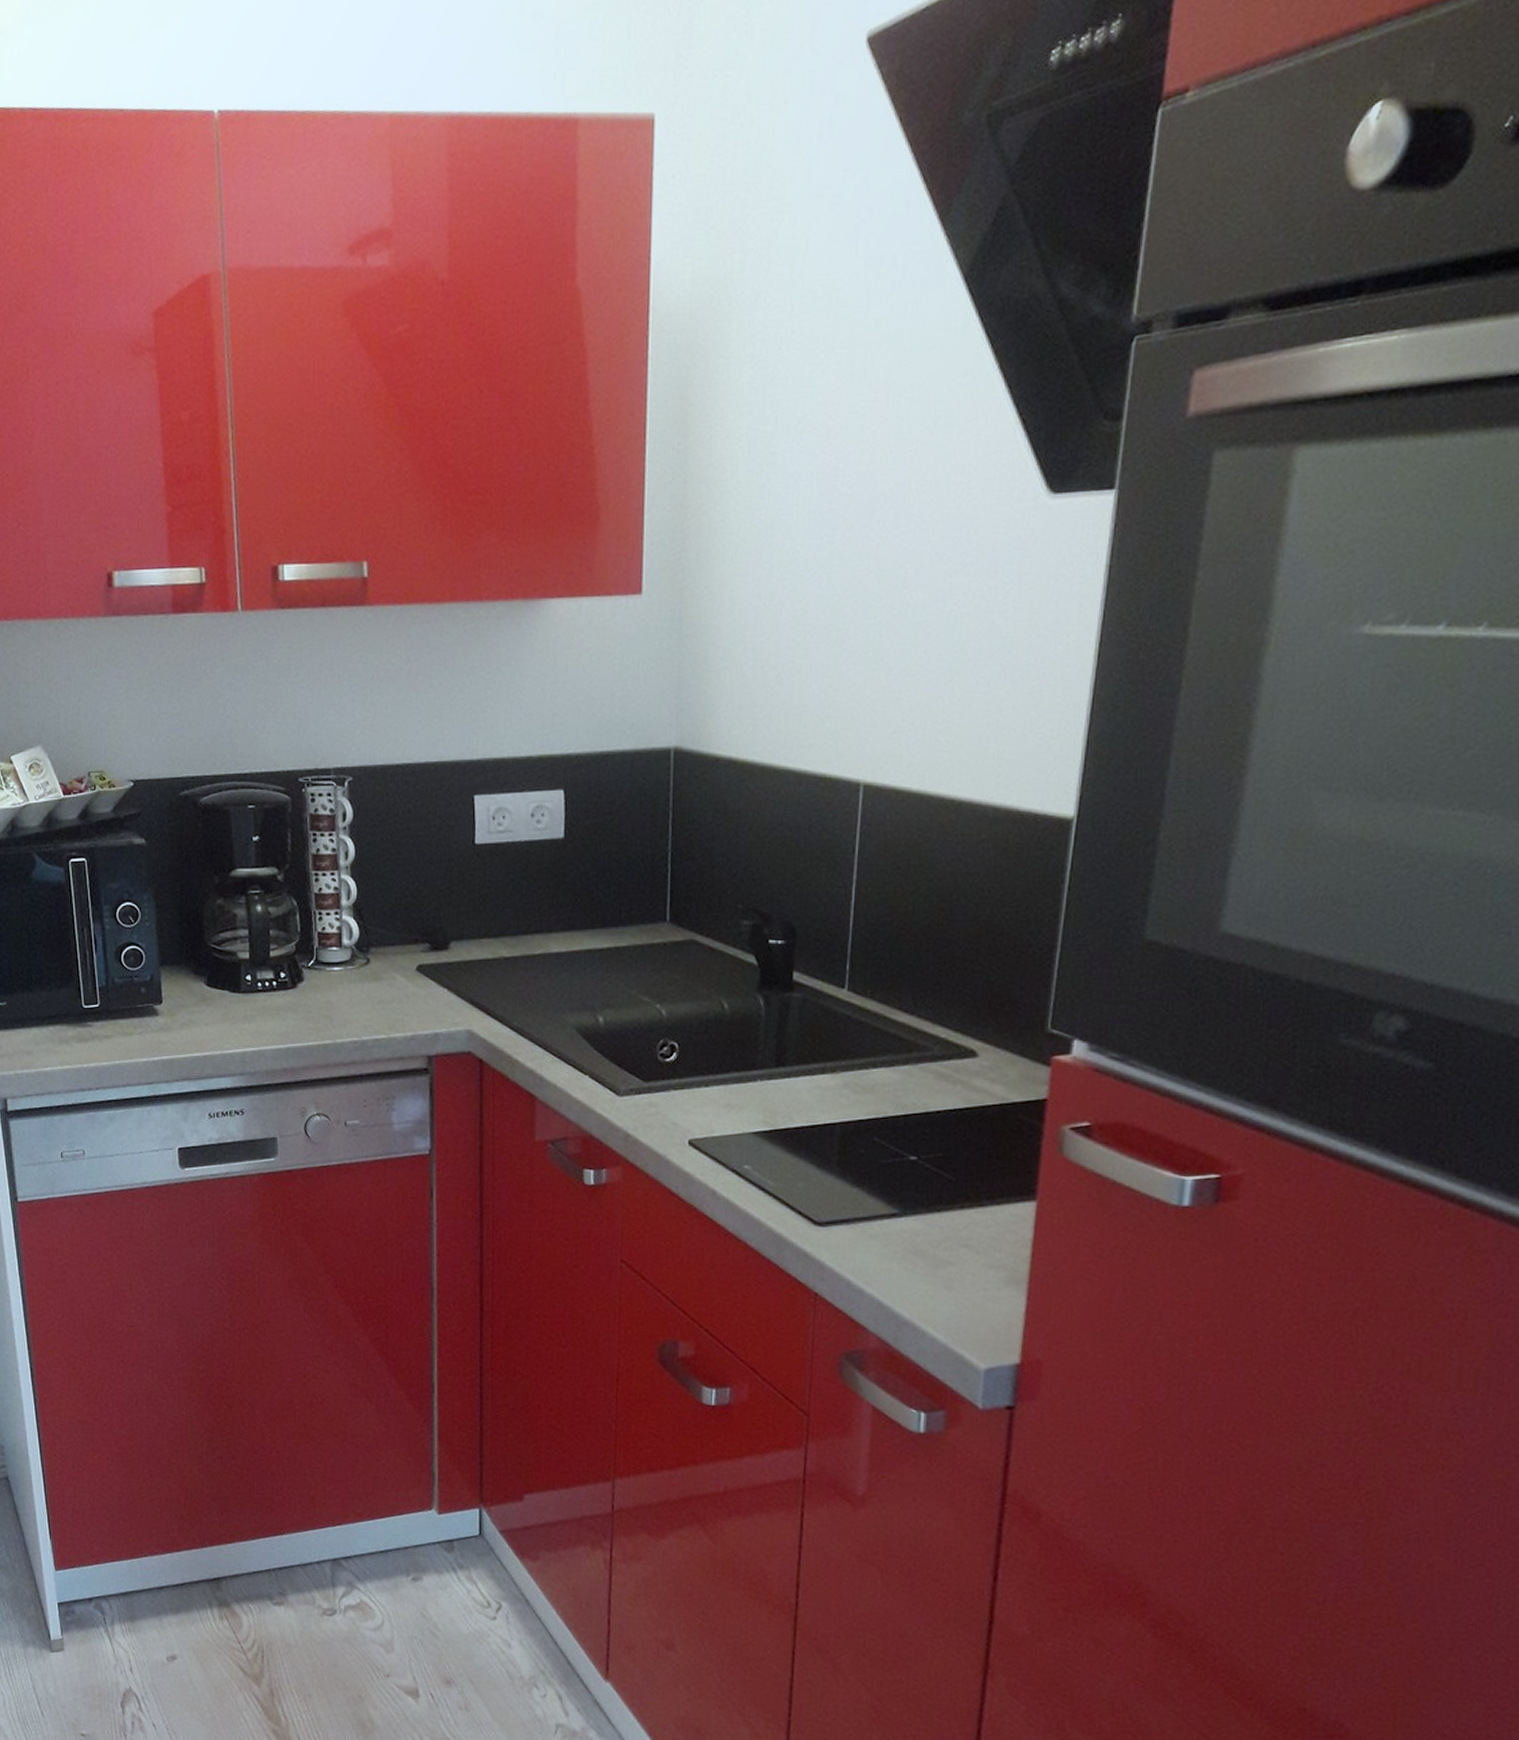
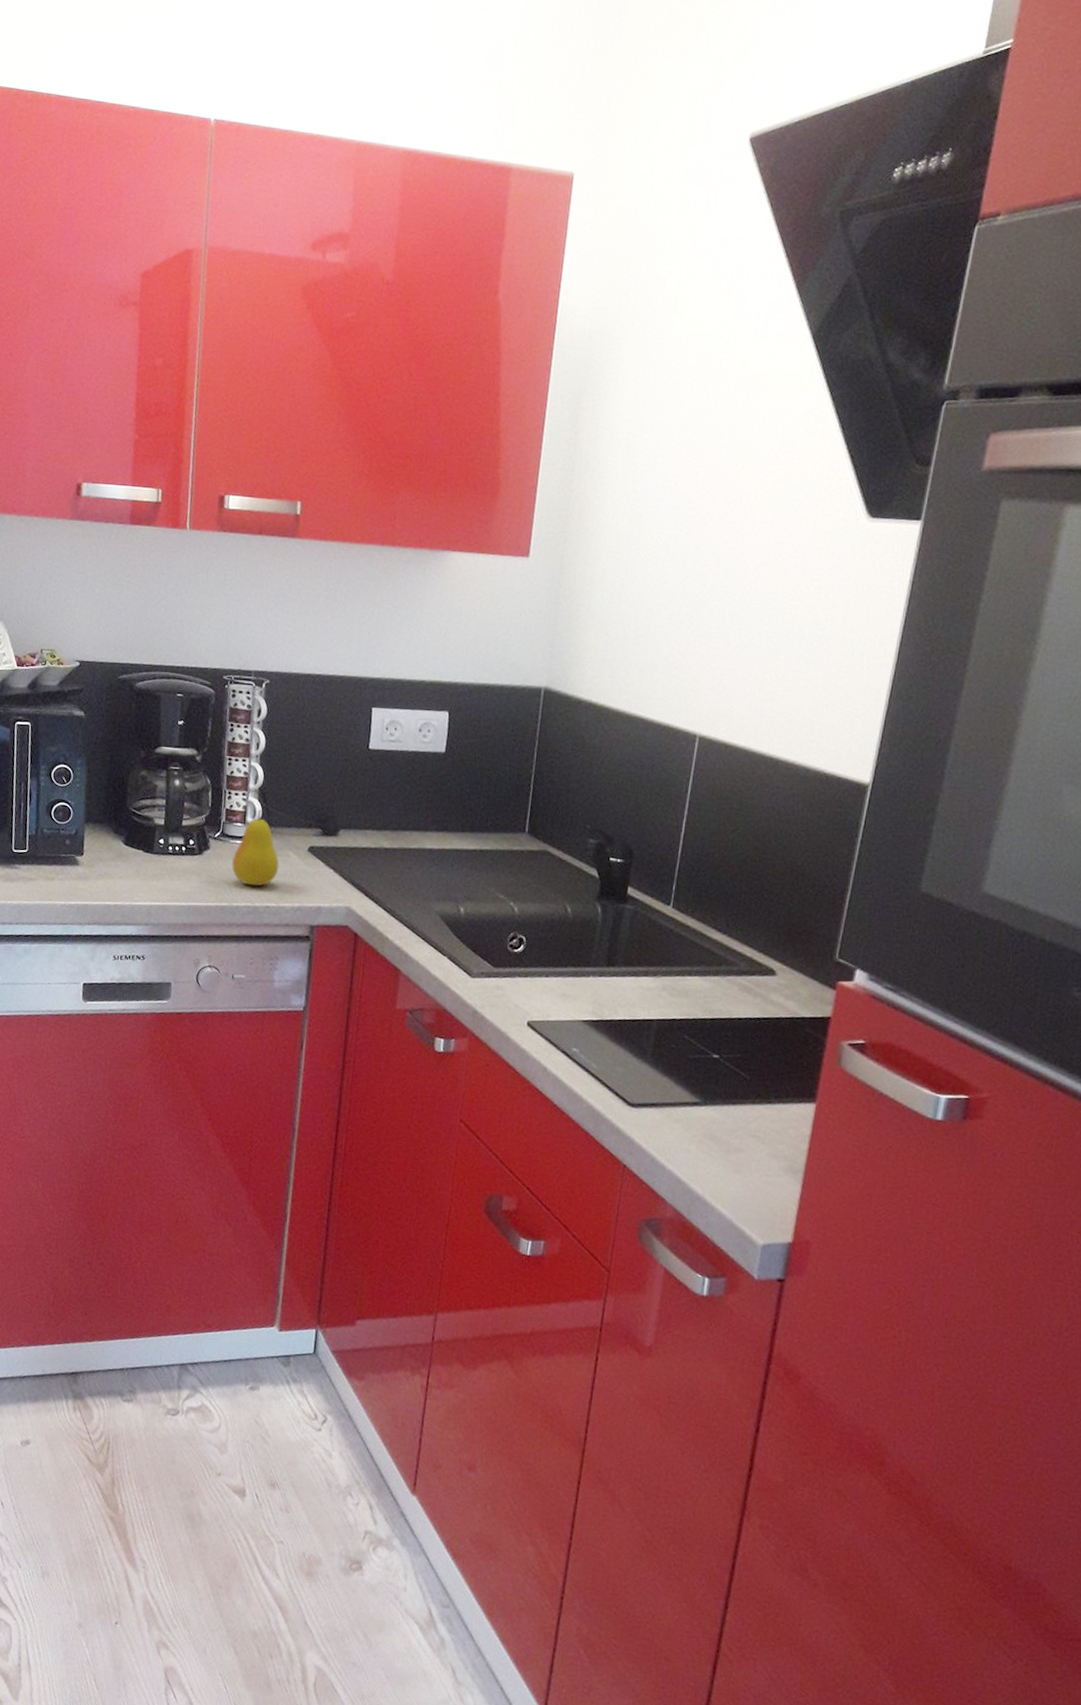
fruit: none [330,929,385,1018] -> present [231,810,279,886]

